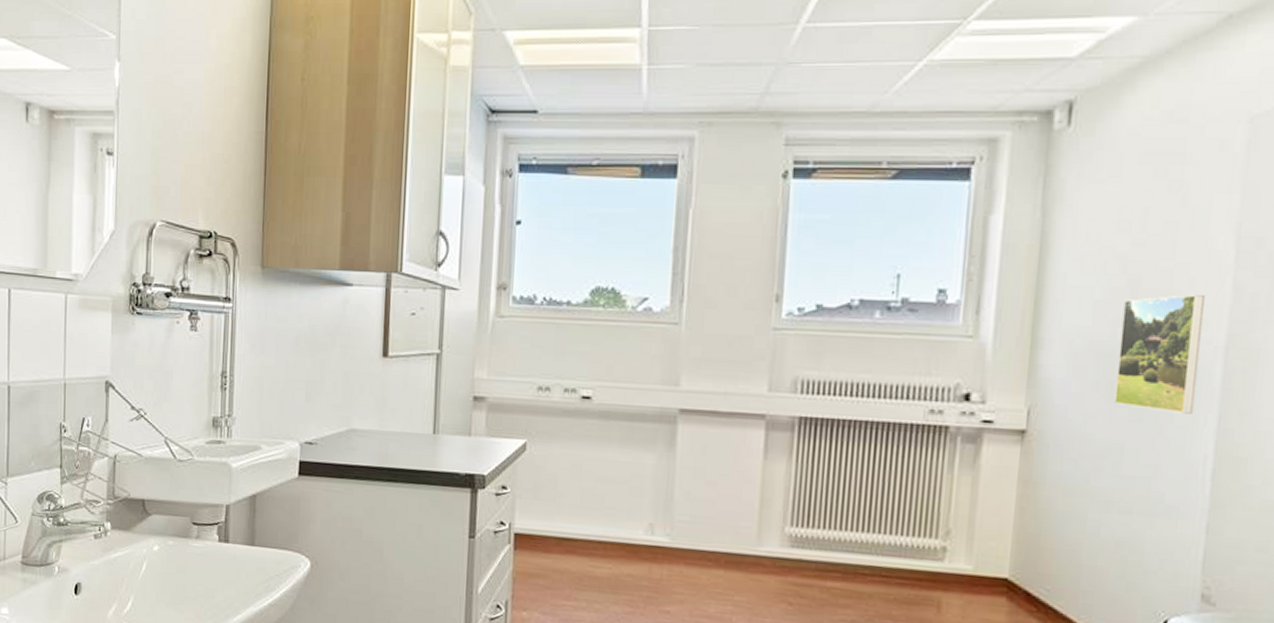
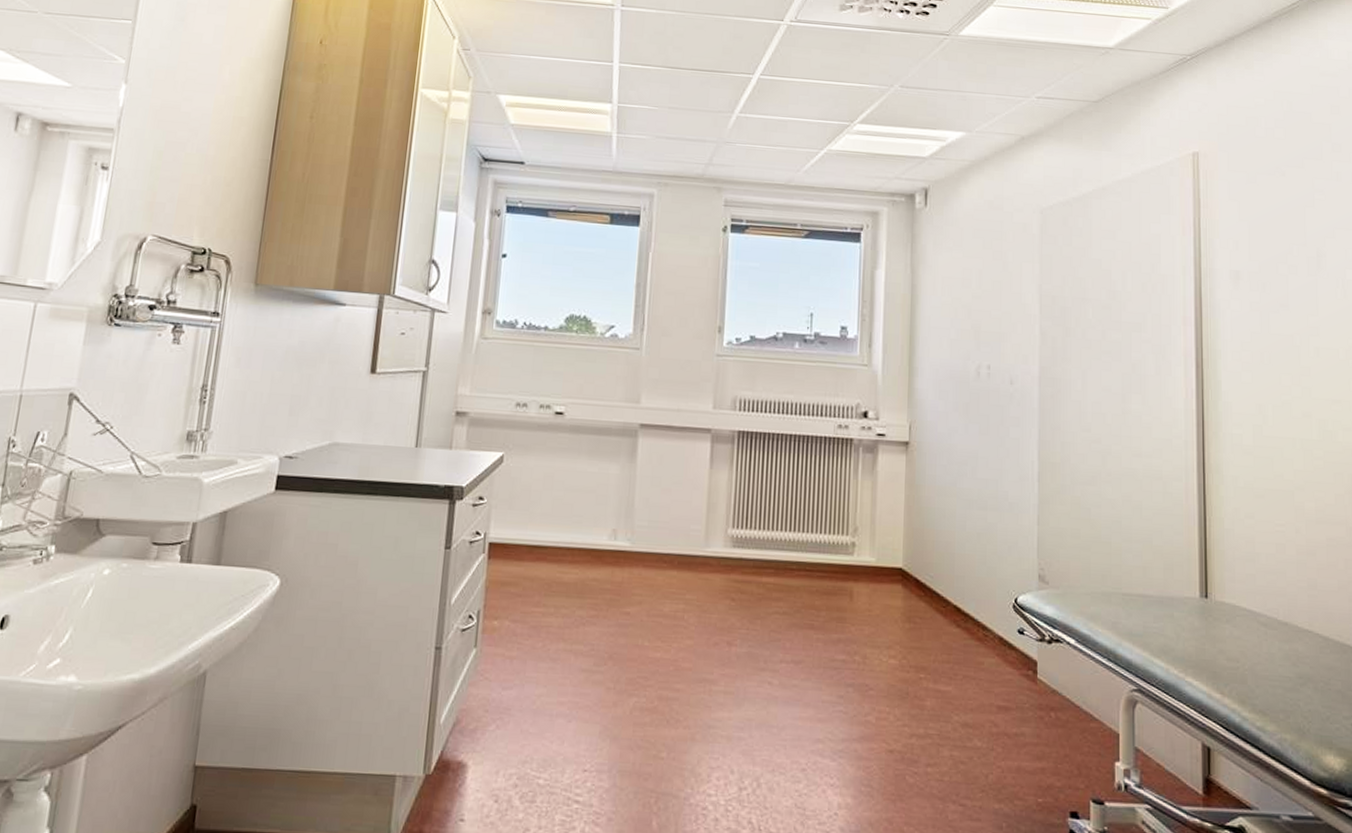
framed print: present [1114,295,1205,414] -> none [969,336,1023,429]

